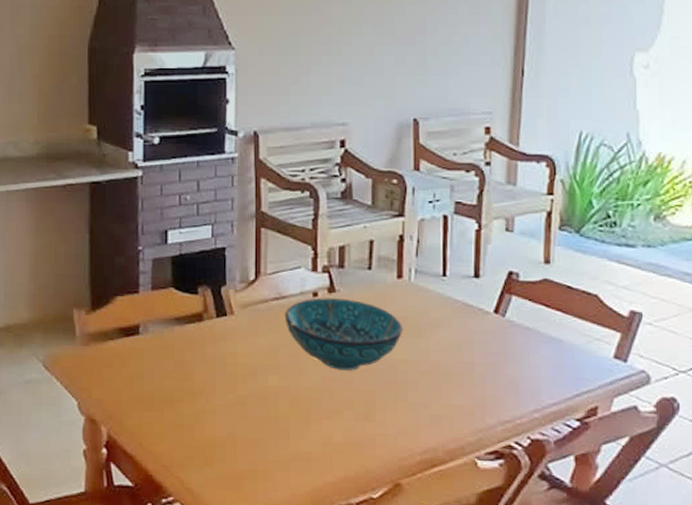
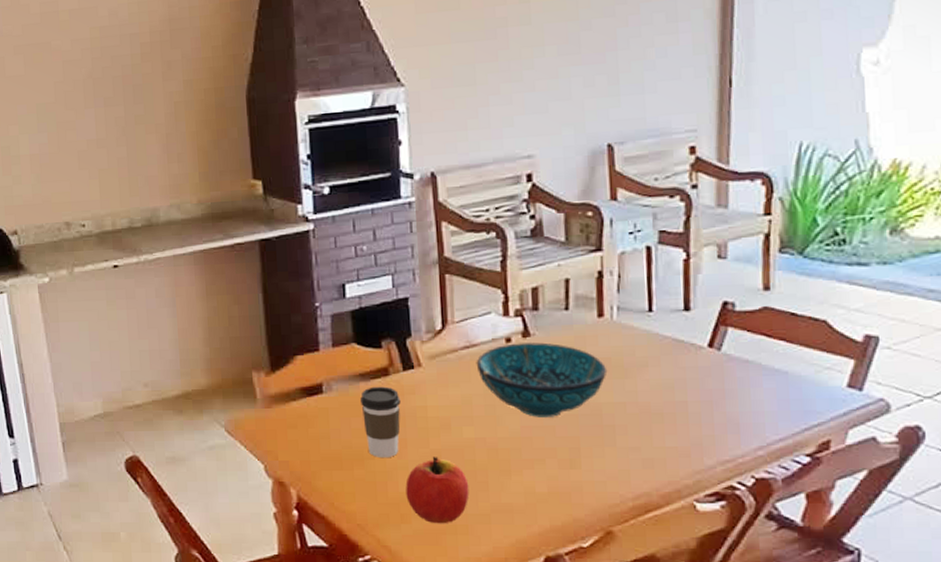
coffee cup: none [174,331,212,402] -> present [360,386,401,459]
apple: none [211,403,271,469] -> present [405,457,469,524]

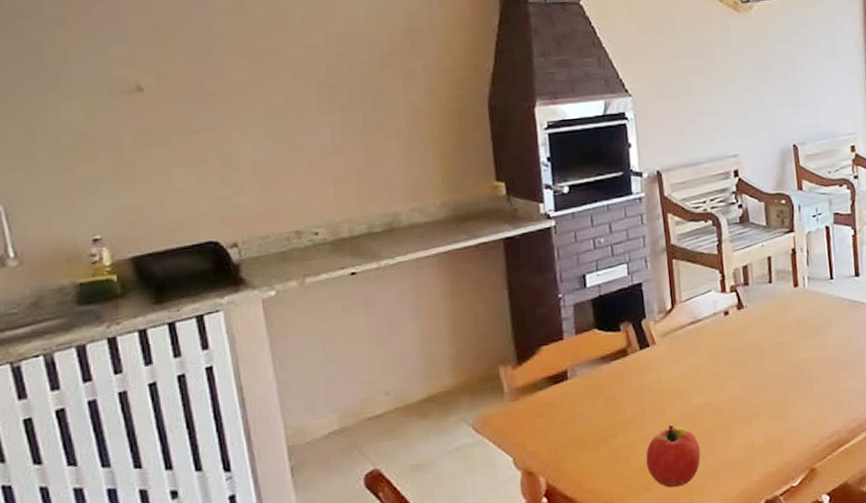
coffee cup: present [360,386,401,459] -> none [603,366,639,434]
decorative bowl: present [476,342,608,417] -> none [701,312,804,378]

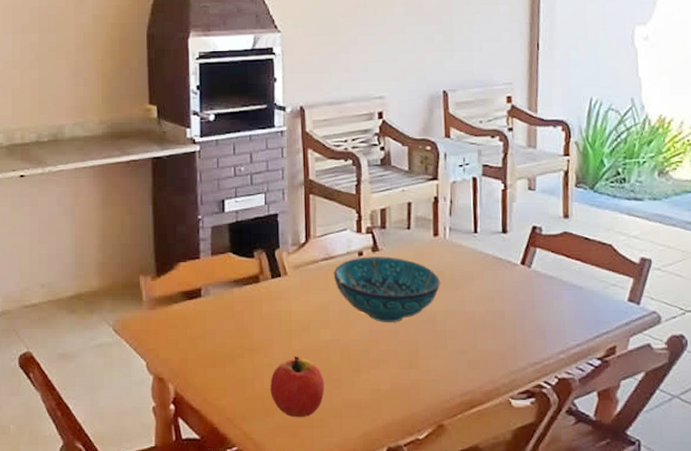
decorative bowl: none [701,312,804,378] -> present [333,257,441,322]

